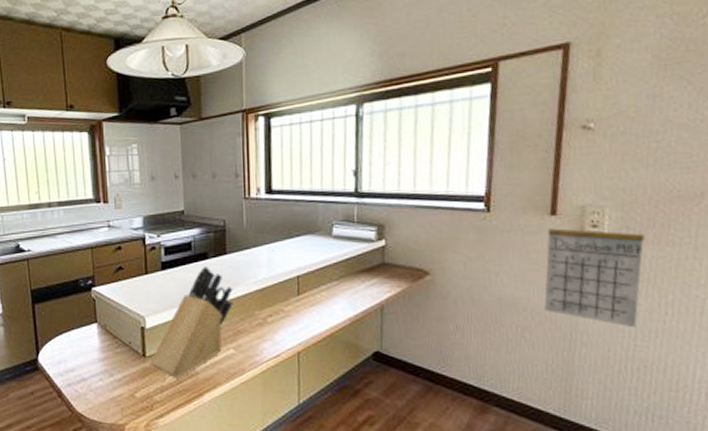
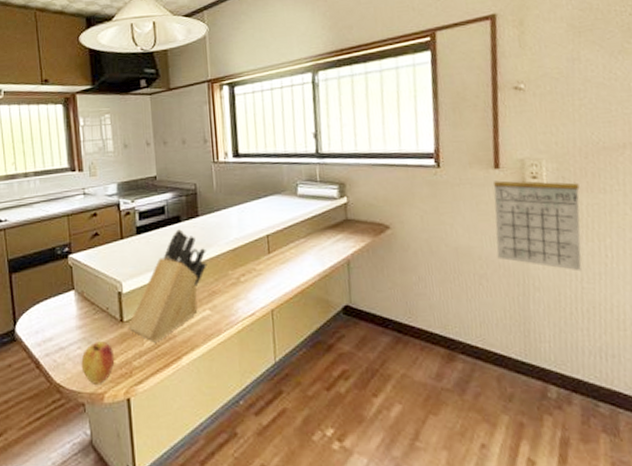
apple: none [103,375,136,416] -> present [81,341,115,384]

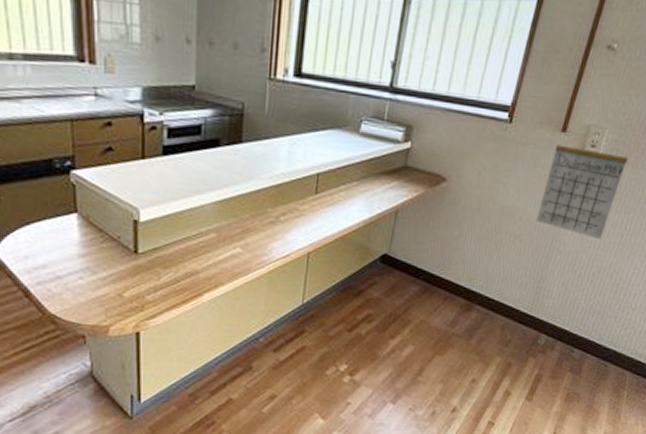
apple: present [81,341,115,384] -> none [83,272,125,317]
knife block: present [127,229,207,343] -> none [142,155,246,277]

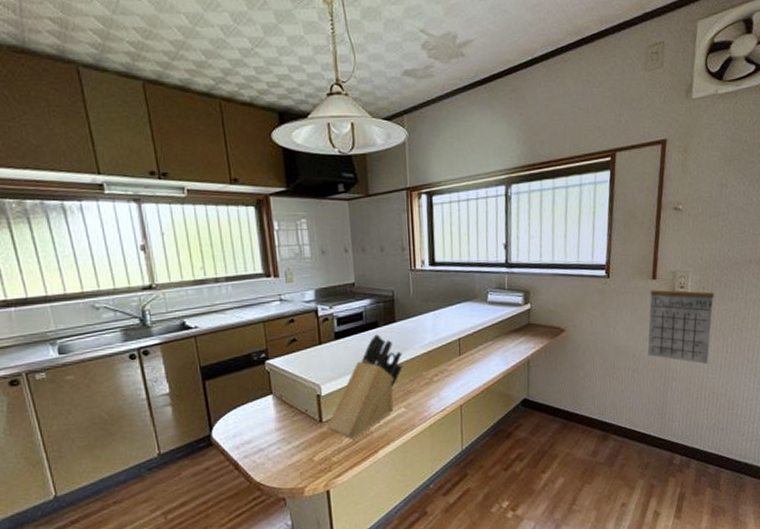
knife block: none [142,155,246,277] -> present [326,334,403,439]

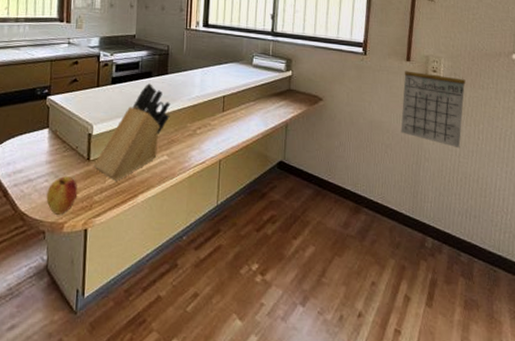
apple: none [281,441,314,480] -> present [46,176,78,215]

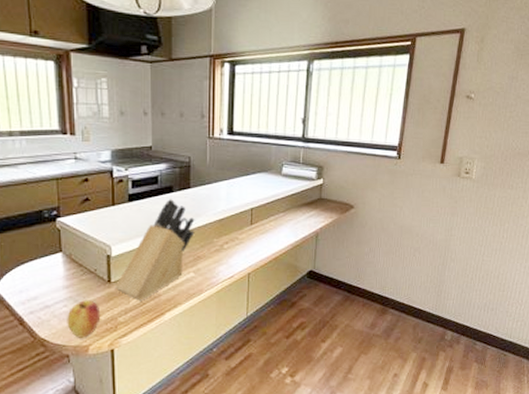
calendar: present [400,60,466,149] -> none [430,162,496,248]

